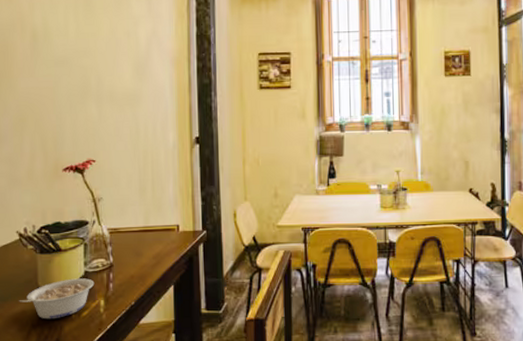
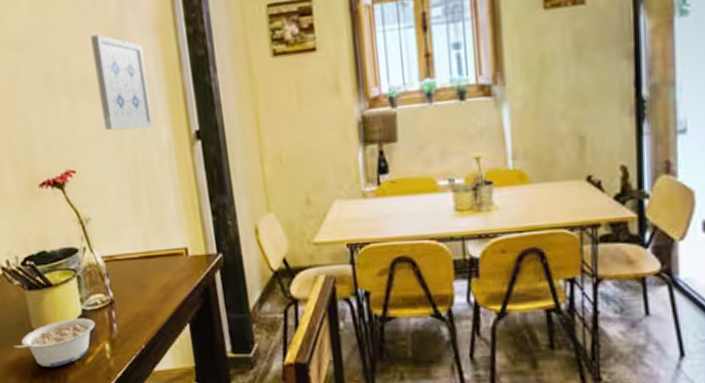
wall art: none [122,61,163,133] -> present [90,34,153,131]

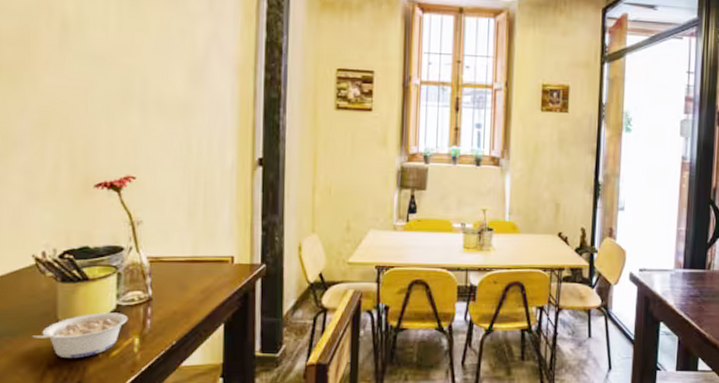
wall art: present [90,34,153,131] -> none [173,64,222,150]

